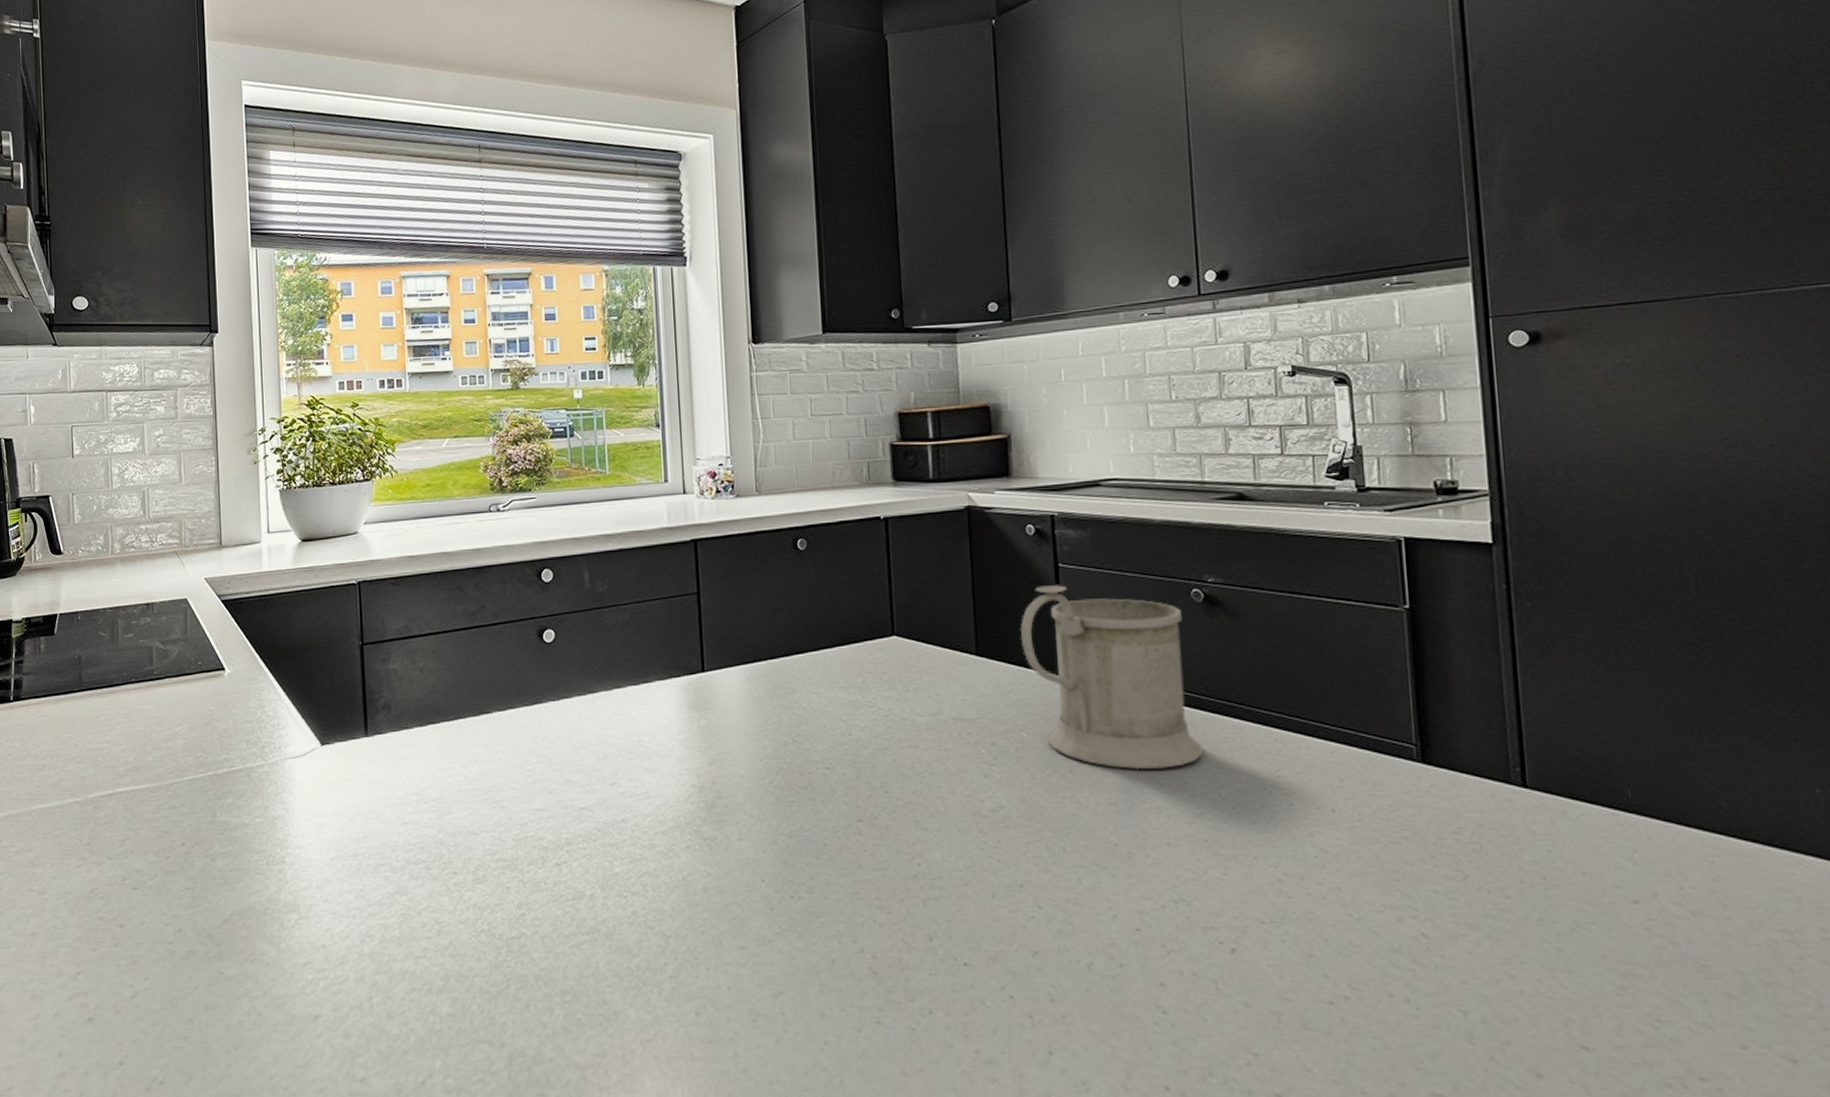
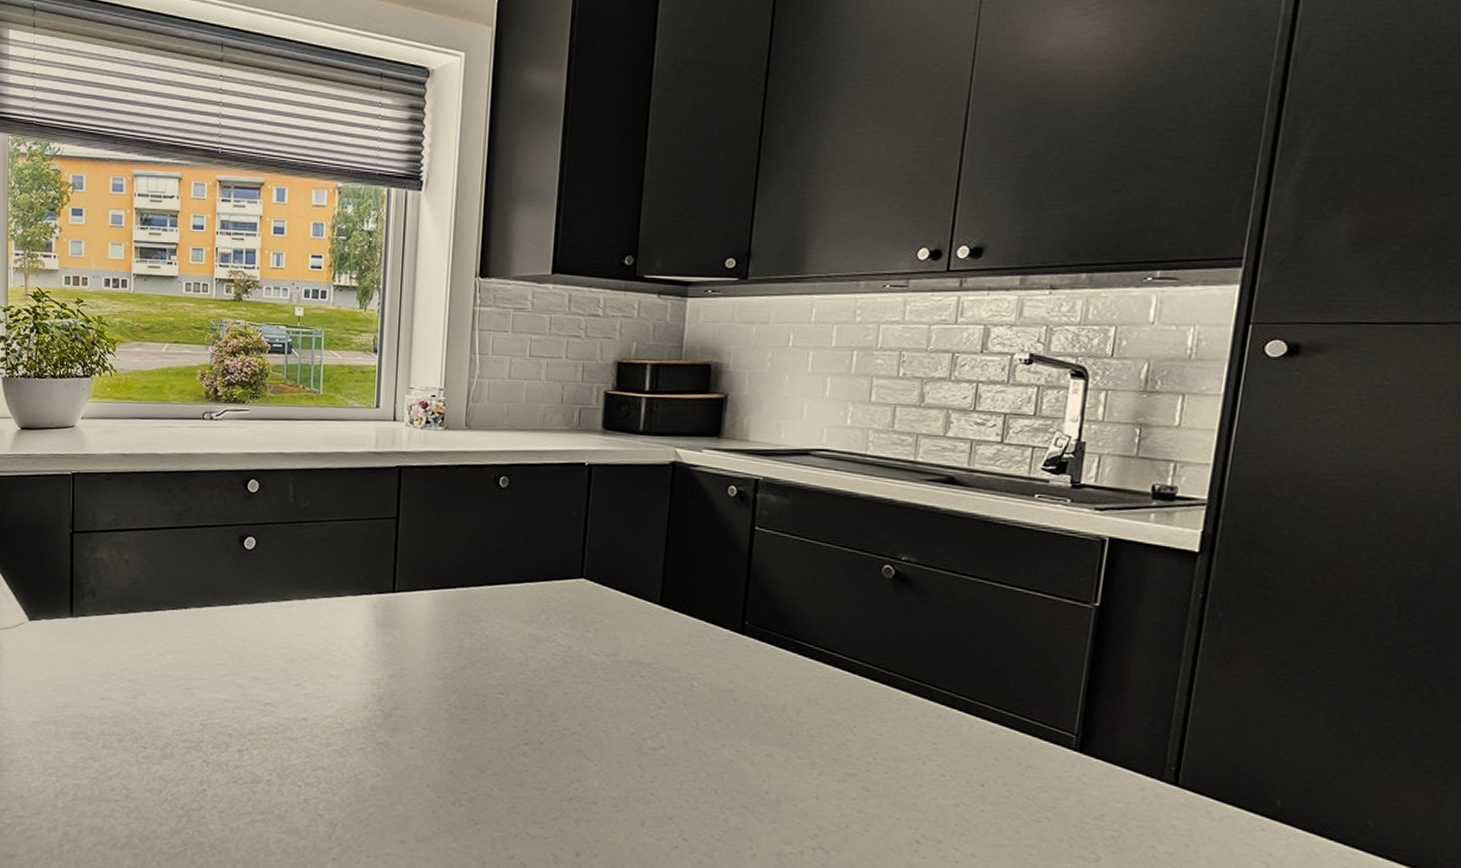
mug: present [1019,585,1203,770] -> none [705,546,870,730]

